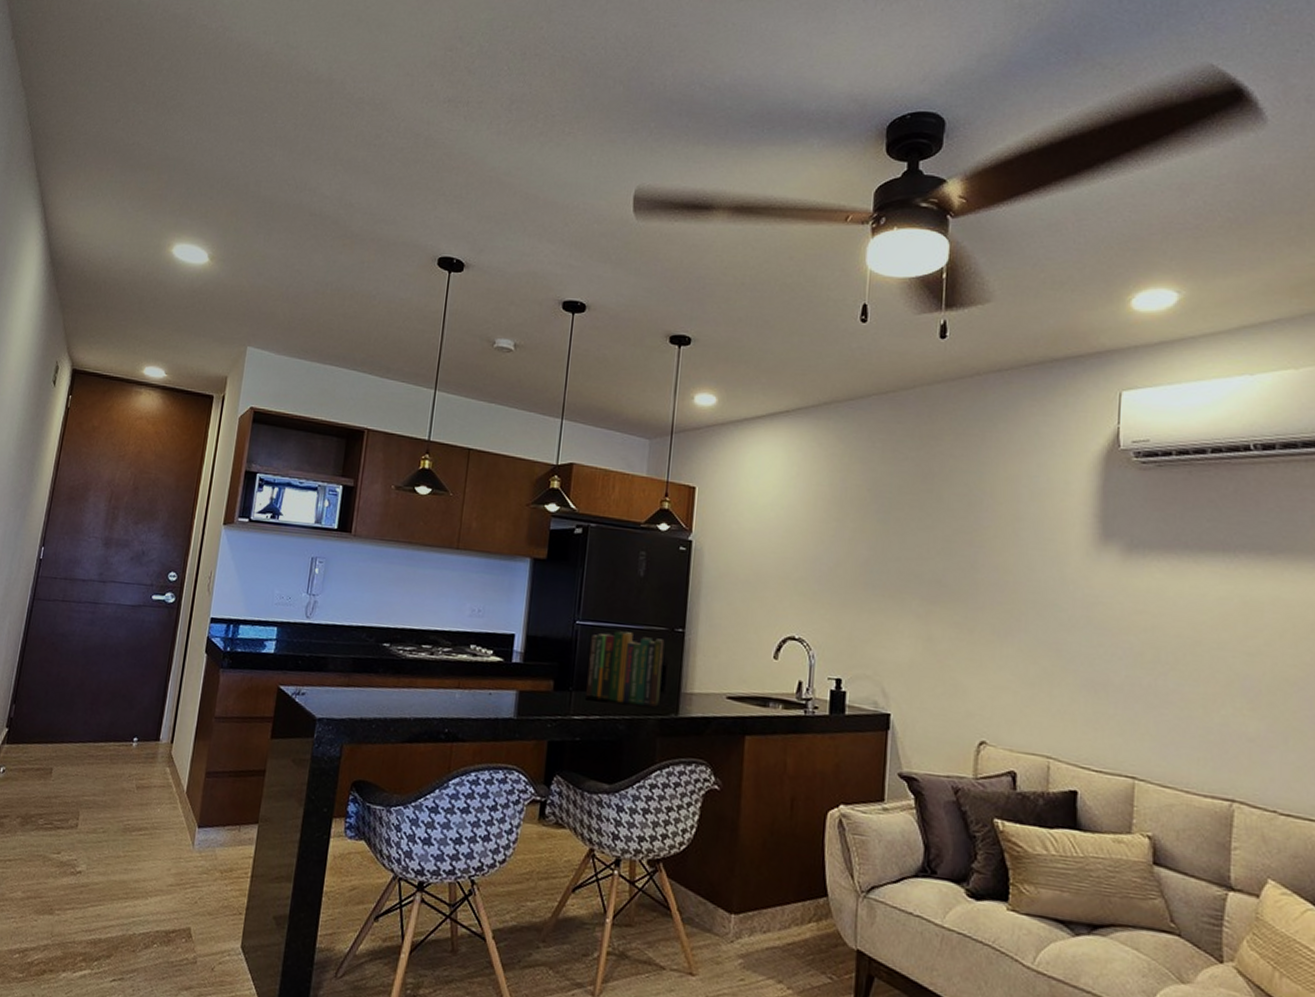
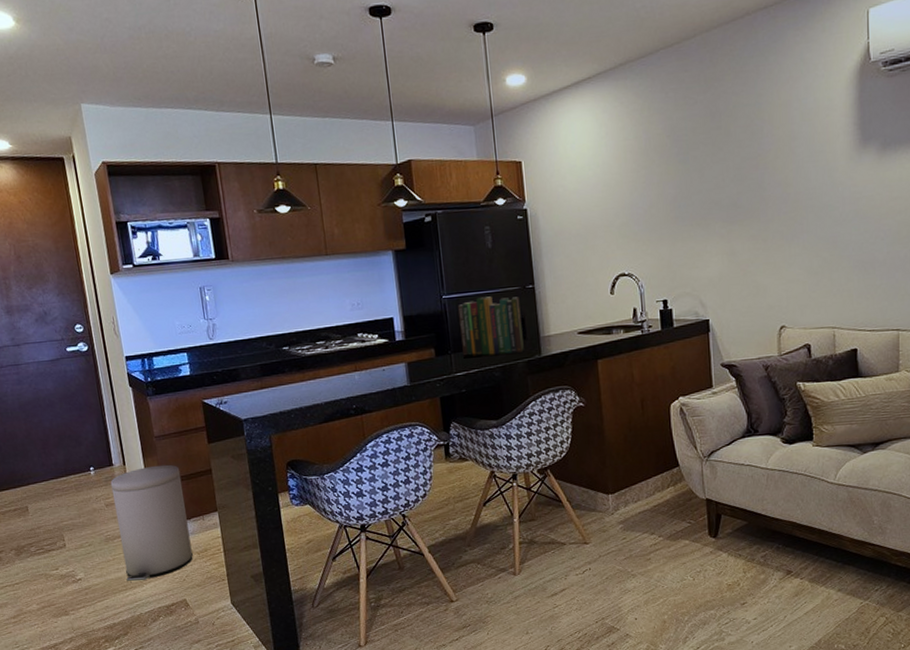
pedal bin: none [130,751,231,893] -> present [110,464,193,582]

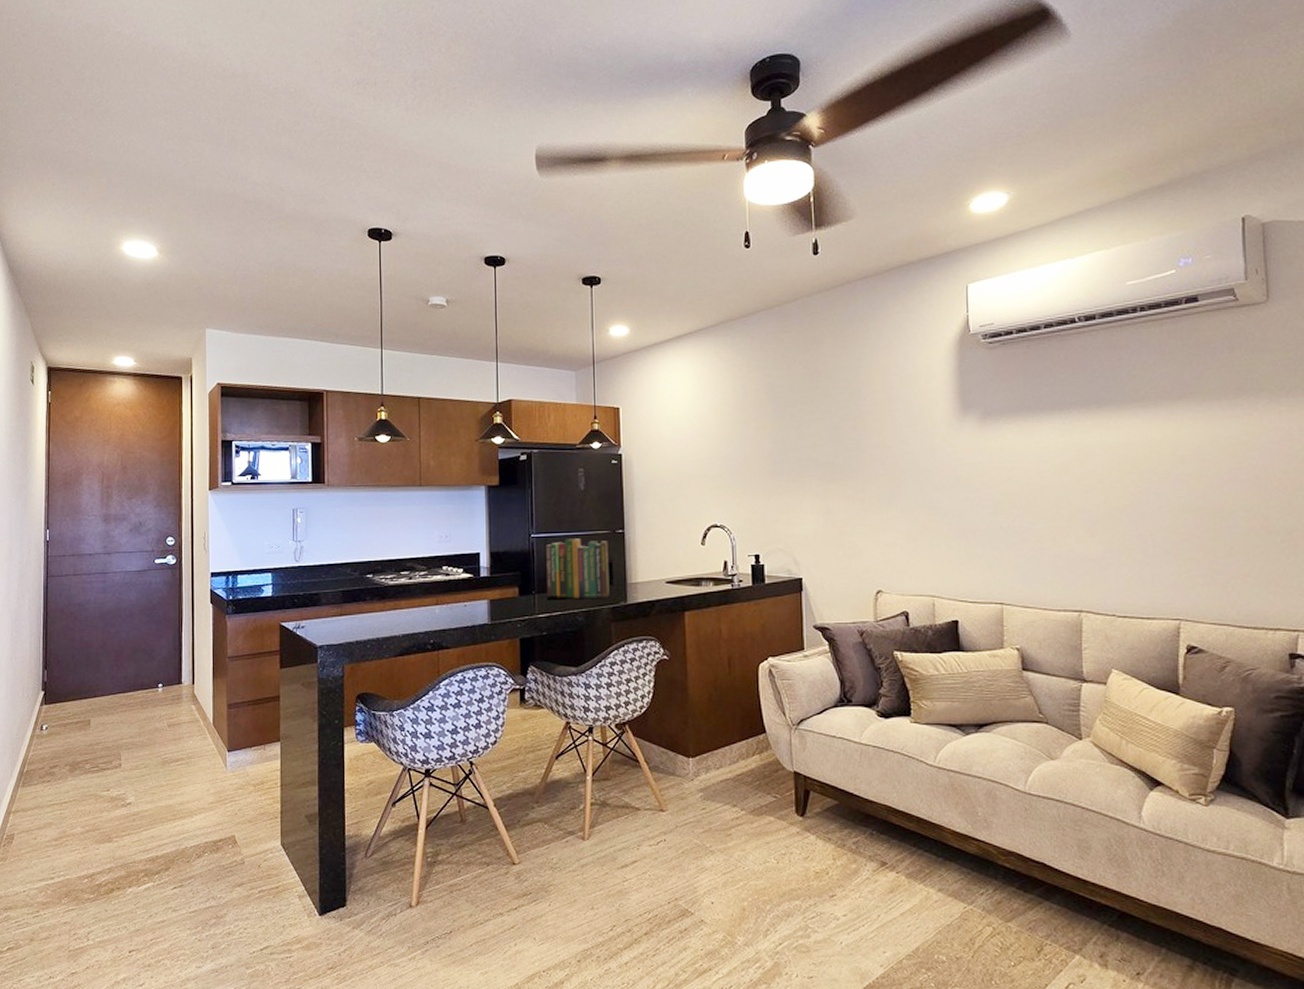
pedal bin: present [110,464,193,582] -> none [176,687,249,811]

